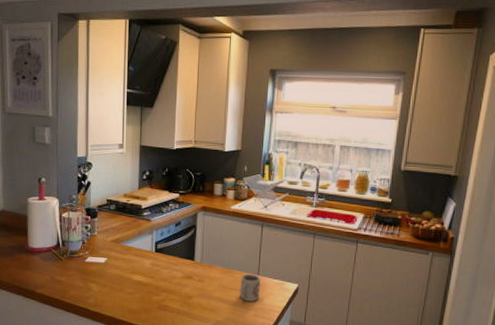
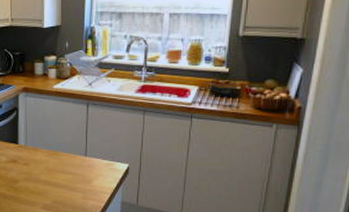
cup: present [239,274,261,302] -> none [67,155,88,184]

